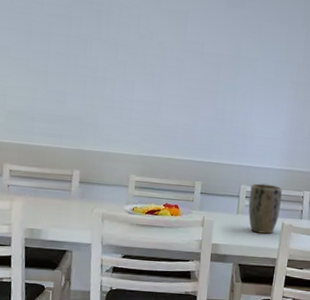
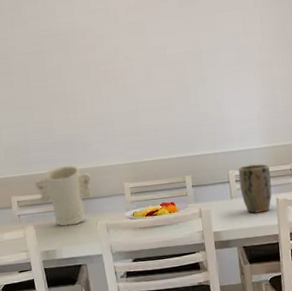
decorative vase: none [33,143,96,208] -> present [35,165,93,227]

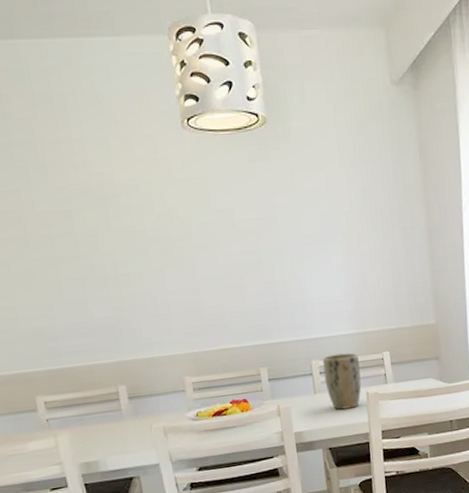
decorative vase: present [35,165,93,227] -> none [67,356,145,432]

